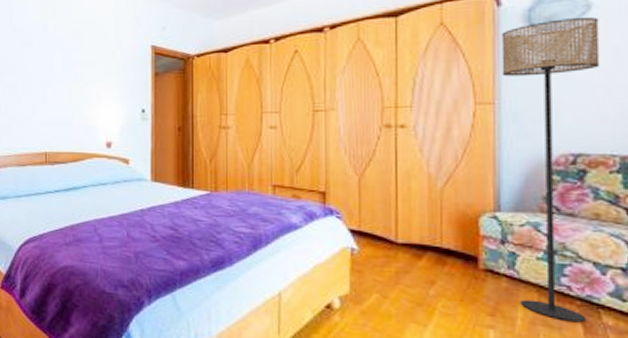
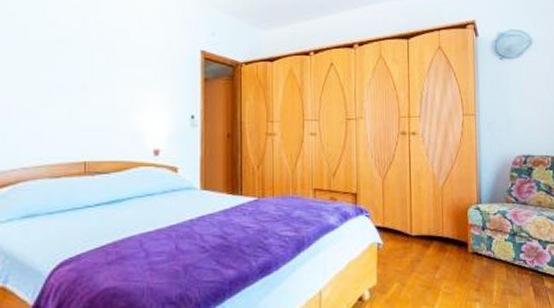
floor lamp: present [501,16,600,323] -> none [478,49,538,289]

